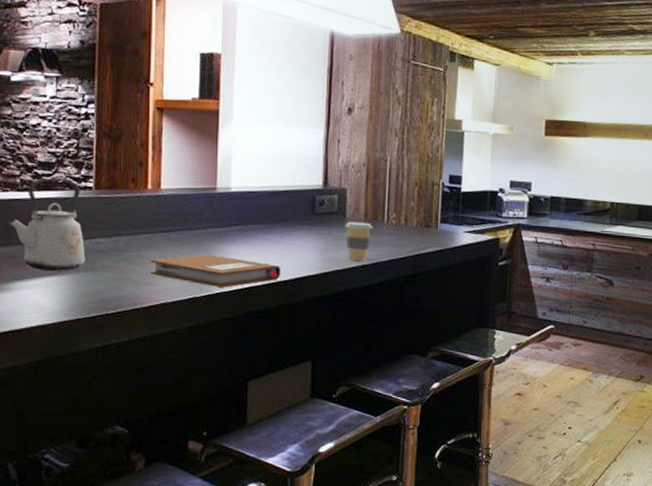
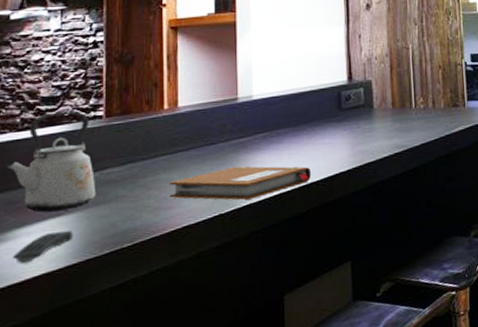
remote control: none [14,290,65,314] -> present [13,231,73,264]
coffee cup: present [345,221,373,261] -> none [373,110,402,150]

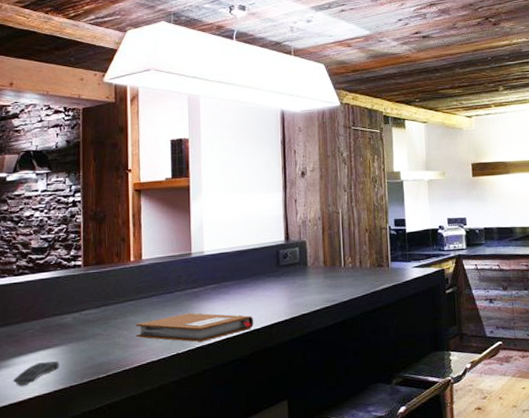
kettle: present [6,111,96,213] -> none [6,260,77,345]

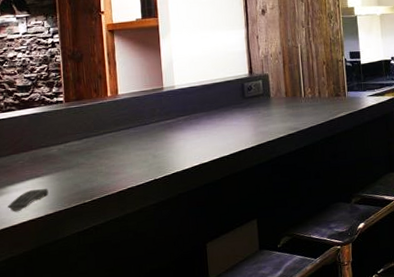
notebook: present [136,312,253,342] -> none [116,142,223,169]

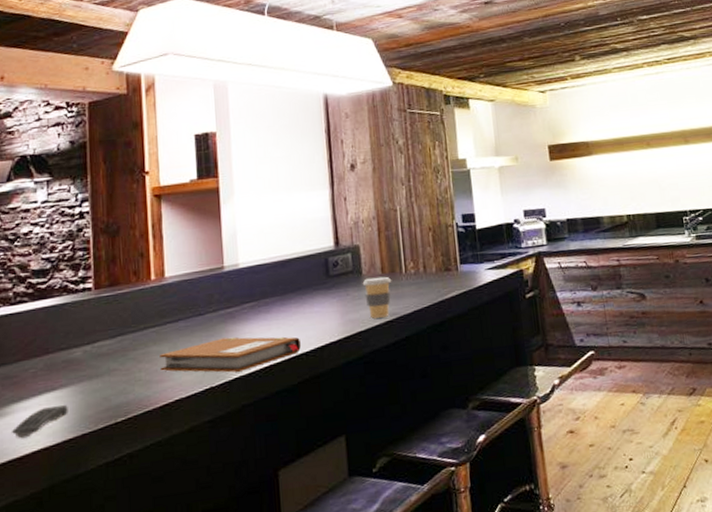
notebook: none [116,142,223,169] -> present [160,336,301,373]
coffee cup: none [270,99,294,132] -> present [362,276,392,319]

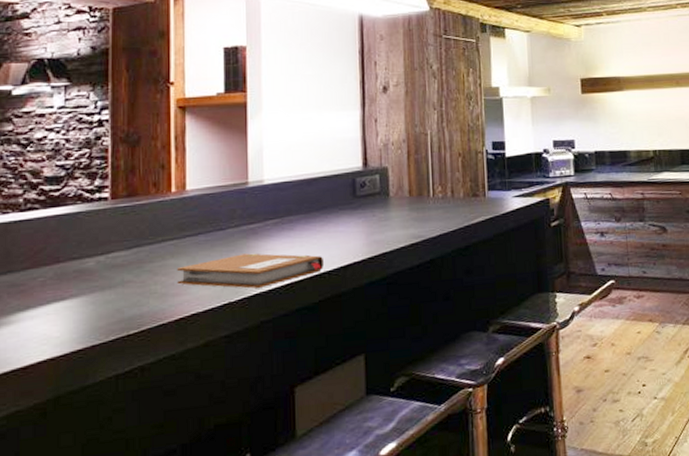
remote control: present [12,405,68,439] -> none [17,316,78,349]
coffee cup: present [362,276,392,319] -> none [389,199,419,240]

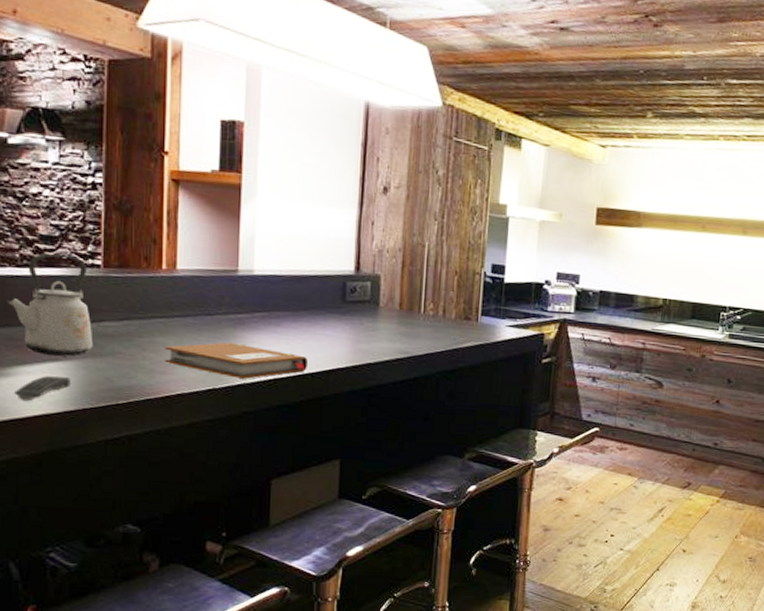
kettle: none [9,192,102,296] -> present [6,253,94,356]
remote control: none [17,316,78,349] -> present [15,376,71,402]

